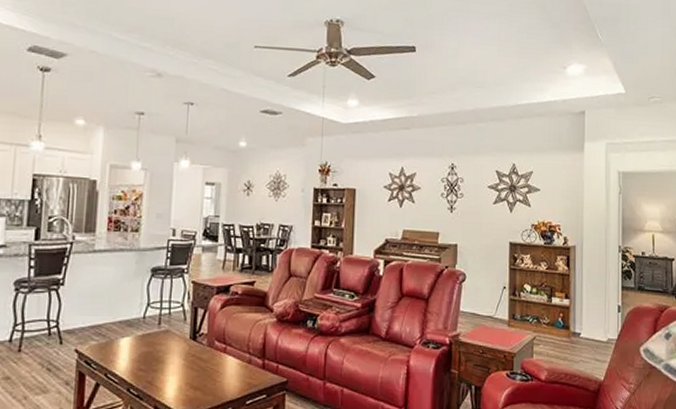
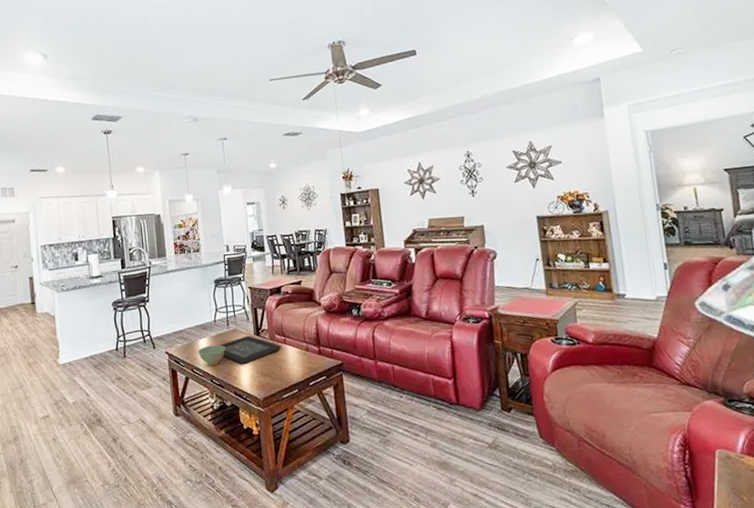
bowl: none [117,347,152,372] -> present [198,345,226,366]
decorative tray: none [144,338,221,374] -> present [219,335,282,365]

